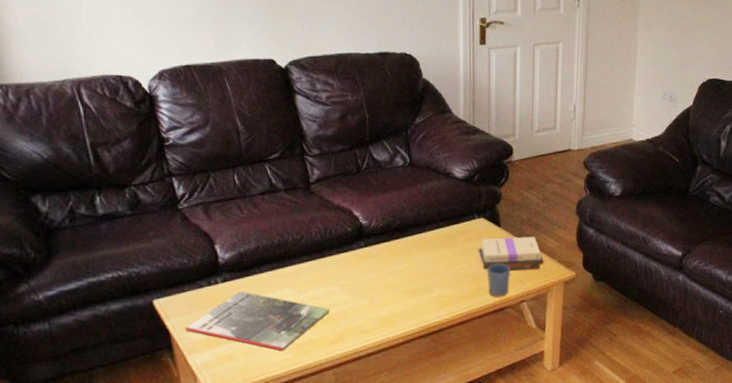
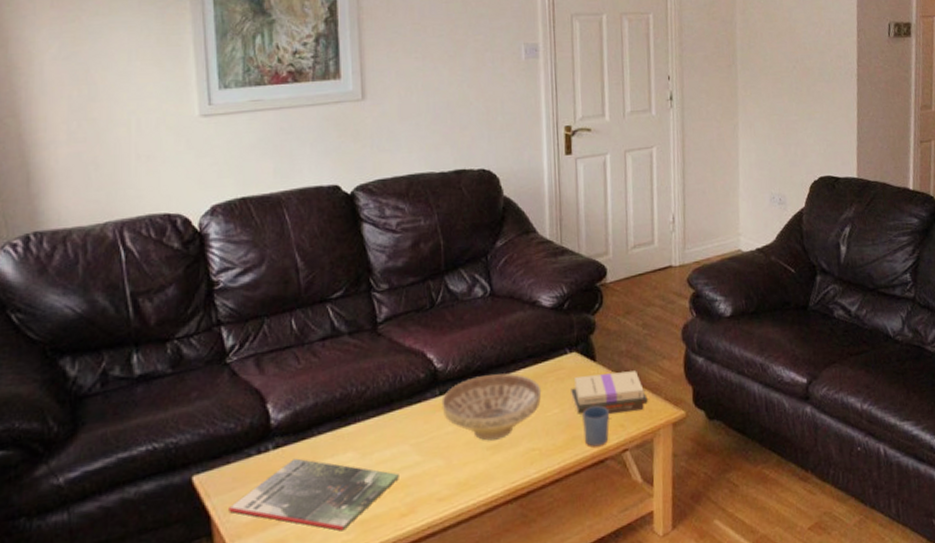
decorative bowl: none [366,232,453,286] -> present [441,373,542,440]

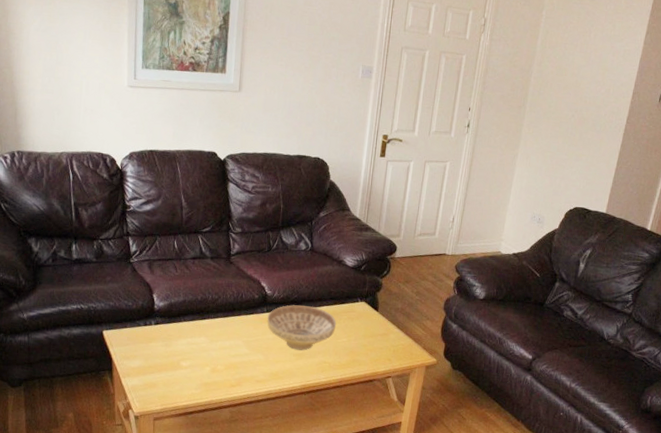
magazine: present [229,458,399,531] -> none [123,334,233,387]
books: present [571,370,648,414] -> none [357,320,411,352]
mug: present [582,405,610,447] -> none [361,342,382,371]

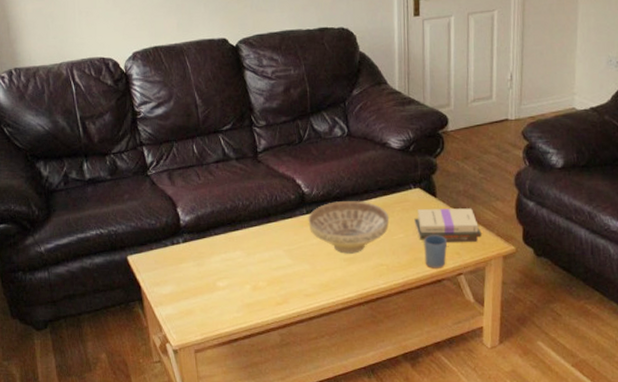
books: none [357,320,411,352] -> present [414,208,482,242]
mug: none [361,342,382,371] -> present [424,235,448,268]

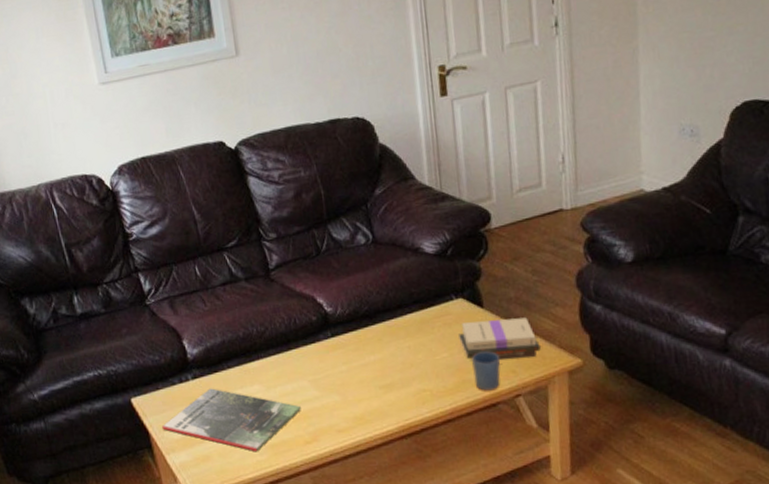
magazine: none [153,251,275,310] -> present [162,388,301,452]
decorative bowl: present [308,201,390,254] -> none [333,318,430,380]

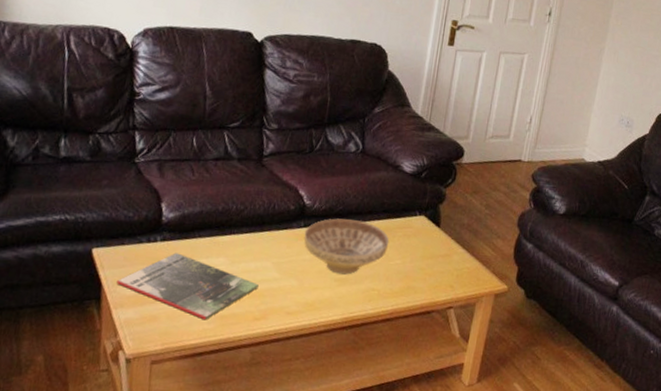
decorative bowl: none [333,318,430,380] -> present [303,218,390,275]
books: present [459,317,541,359] -> none [413,237,478,277]
mug: present [472,351,501,391] -> none [417,264,444,300]

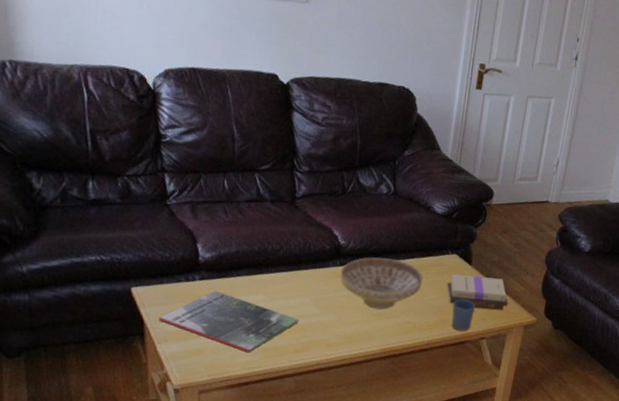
books: none [413,237,478,277] -> present [446,274,508,310]
mug: none [417,264,444,300] -> present [451,299,476,331]

